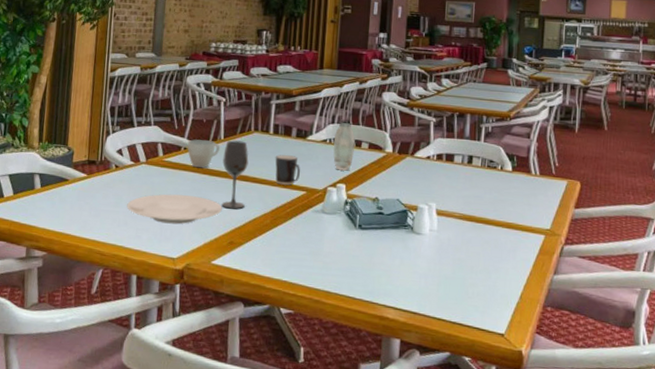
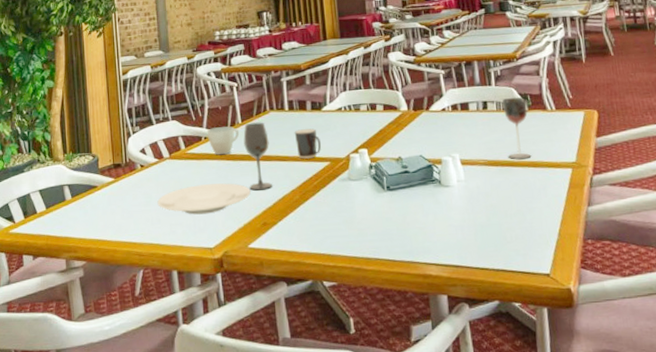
vase: present [333,123,355,171] -> none [348,88,371,136]
wineglass: none [484,155,513,219] -> present [502,97,532,160]

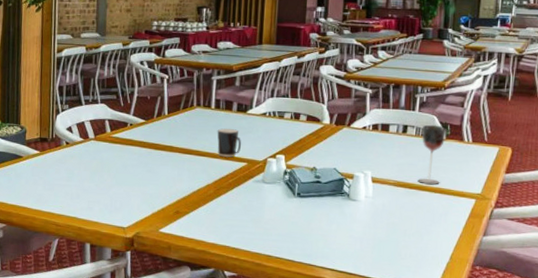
plate: present [157,183,251,215] -> none [78,168,168,196]
cup: present [207,126,240,154] -> none [133,116,165,142]
wine glass: present [243,122,272,191] -> none [167,115,192,181]

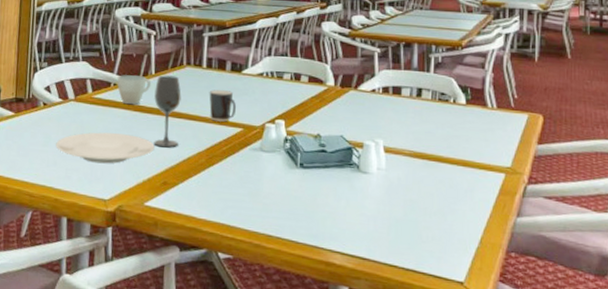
plate: none [78,168,168,196] -> present [56,132,155,164]
cup: none [133,116,165,142] -> present [117,75,152,104]
wine glass: none [167,115,192,181] -> present [154,75,182,148]
wineglass: present [417,124,447,185] -> none [437,87,467,156]

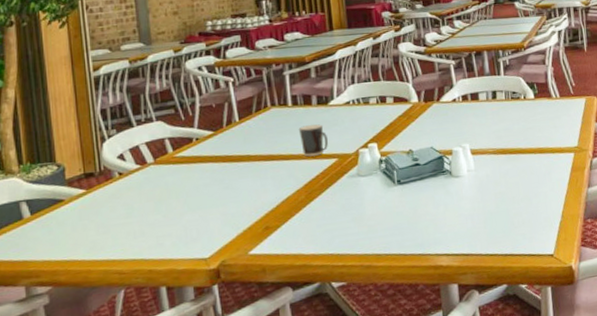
plate: present [56,132,155,164] -> none [140,186,251,224]
cup: present [117,75,152,104] -> none [198,125,237,157]
wine glass: present [154,75,182,148] -> none [241,119,275,193]

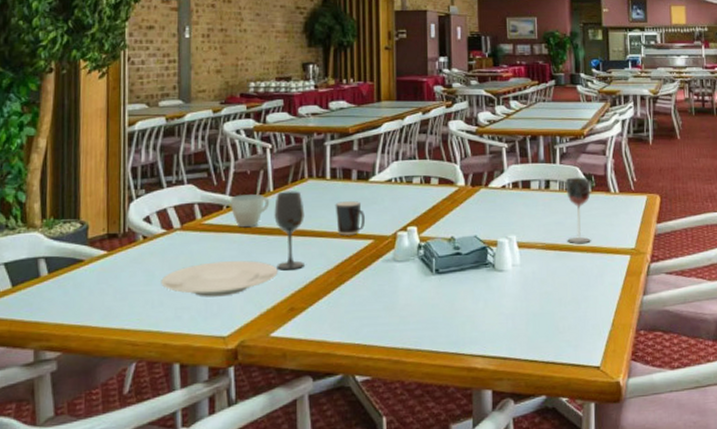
plate: none [140,186,251,224] -> present [161,260,278,297]
cup: none [198,125,237,157] -> present [230,194,270,227]
wine glass: none [241,119,275,193] -> present [274,191,305,270]
wineglass: none [511,86,538,147] -> present [566,177,592,244]

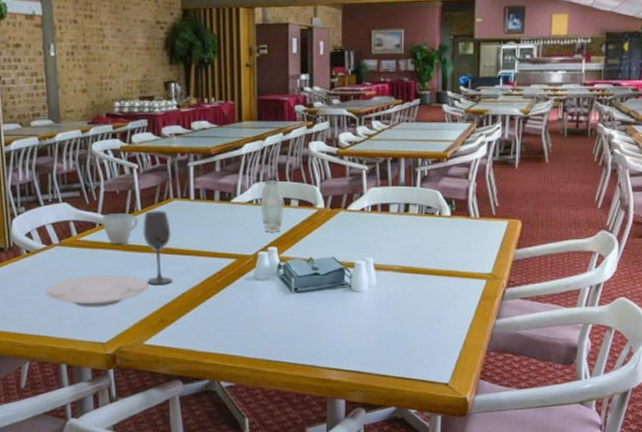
mug: present [335,201,365,235] -> none [199,221,227,254]
vase: none [399,159,423,212] -> present [260,180,283,233]
wineglass: present [566,177,592,244] -> none [423,201,452,268]

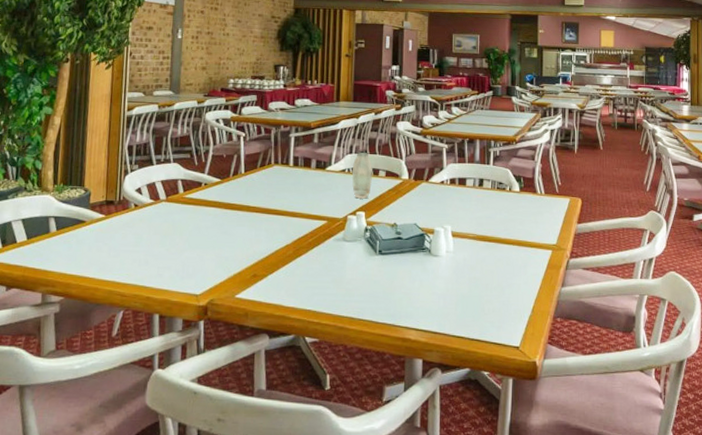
plate: present [45,275,148,307] -> none [147,230,245,260]
cup: present [102,213,139,243] -> none [208,175,241,202]
wine glass: present [143,210,172,285] -> none [244,174,270,242]

